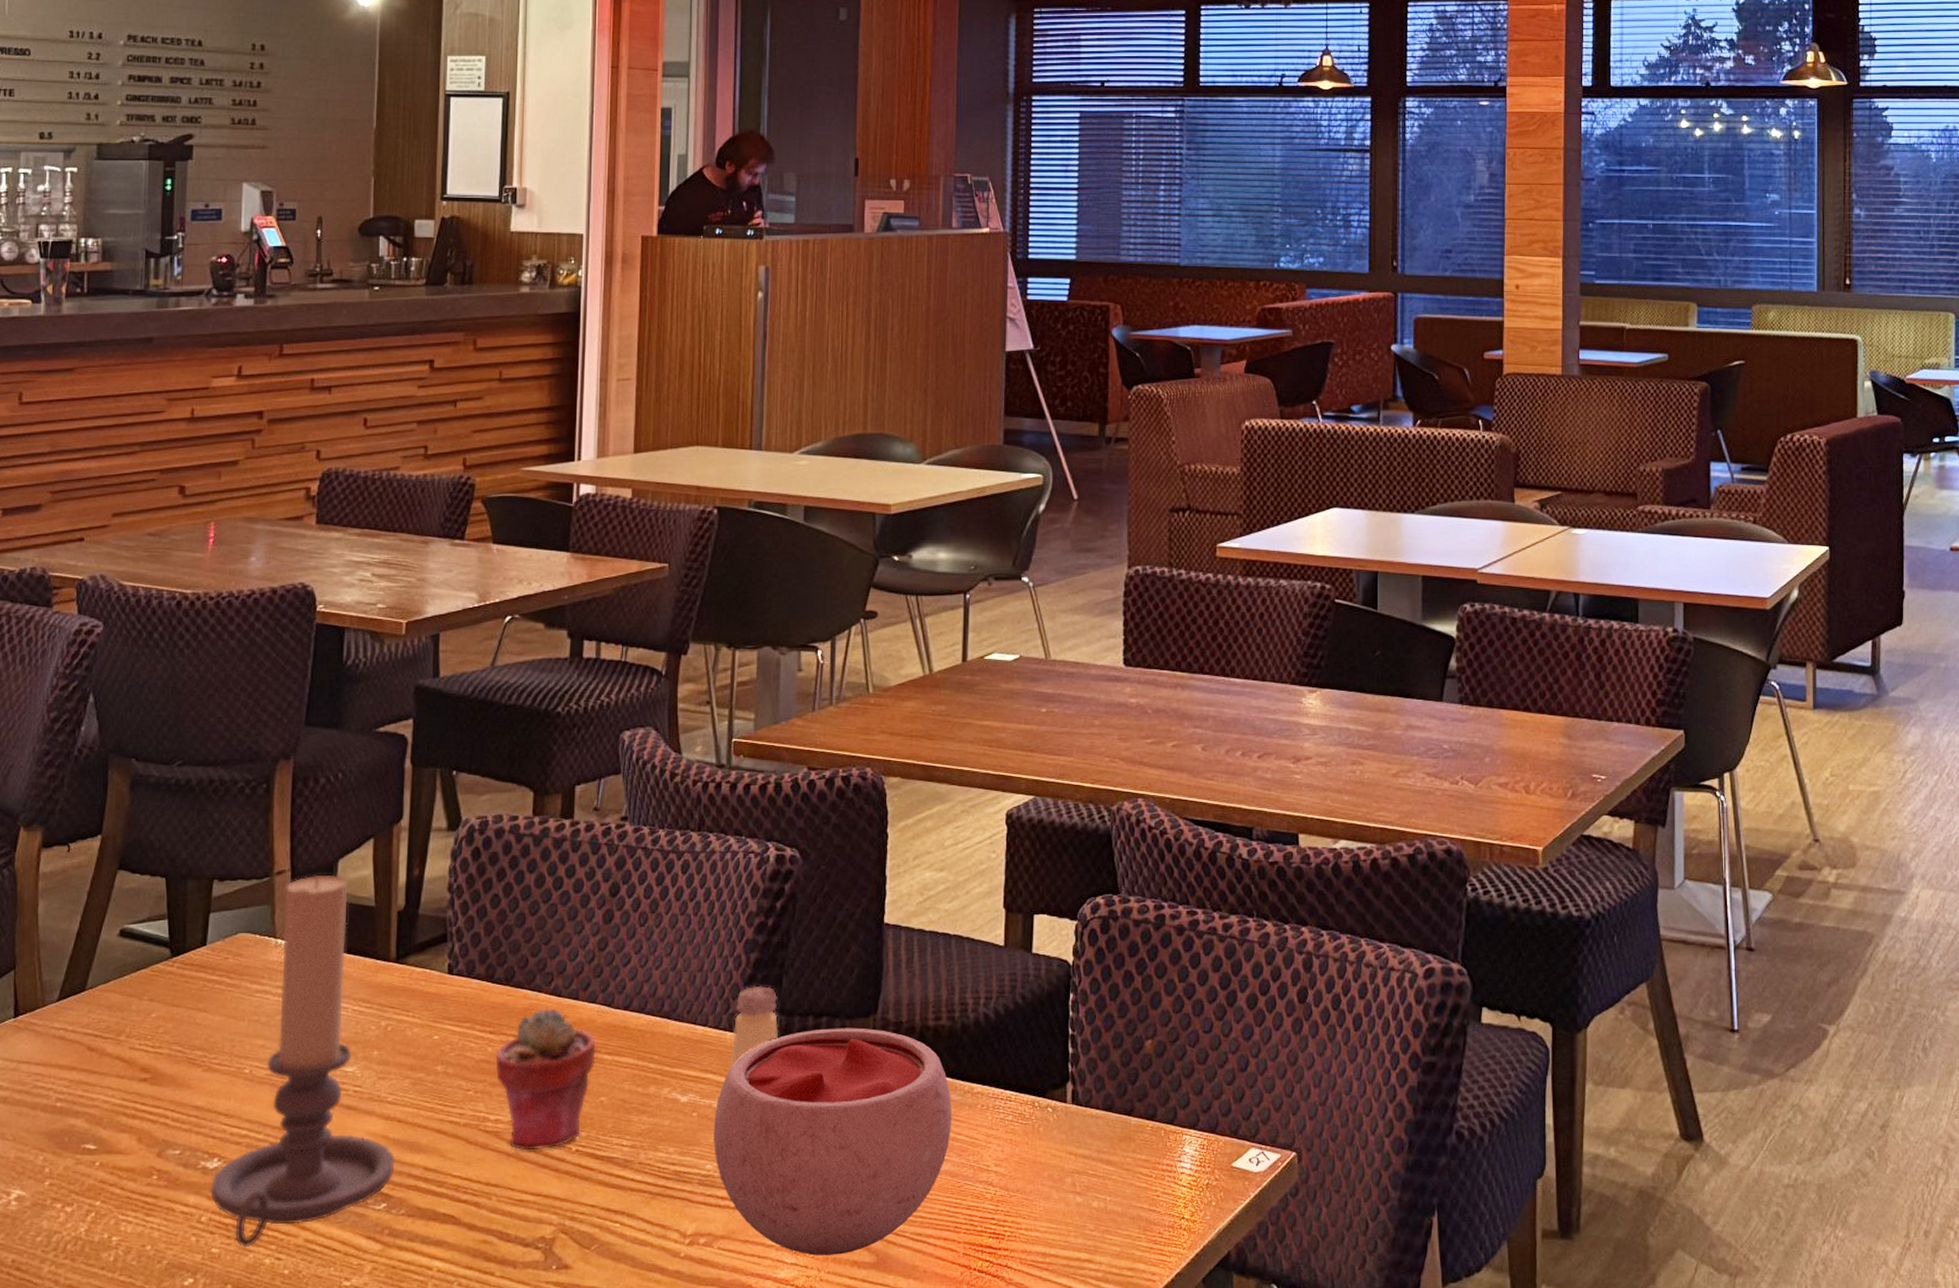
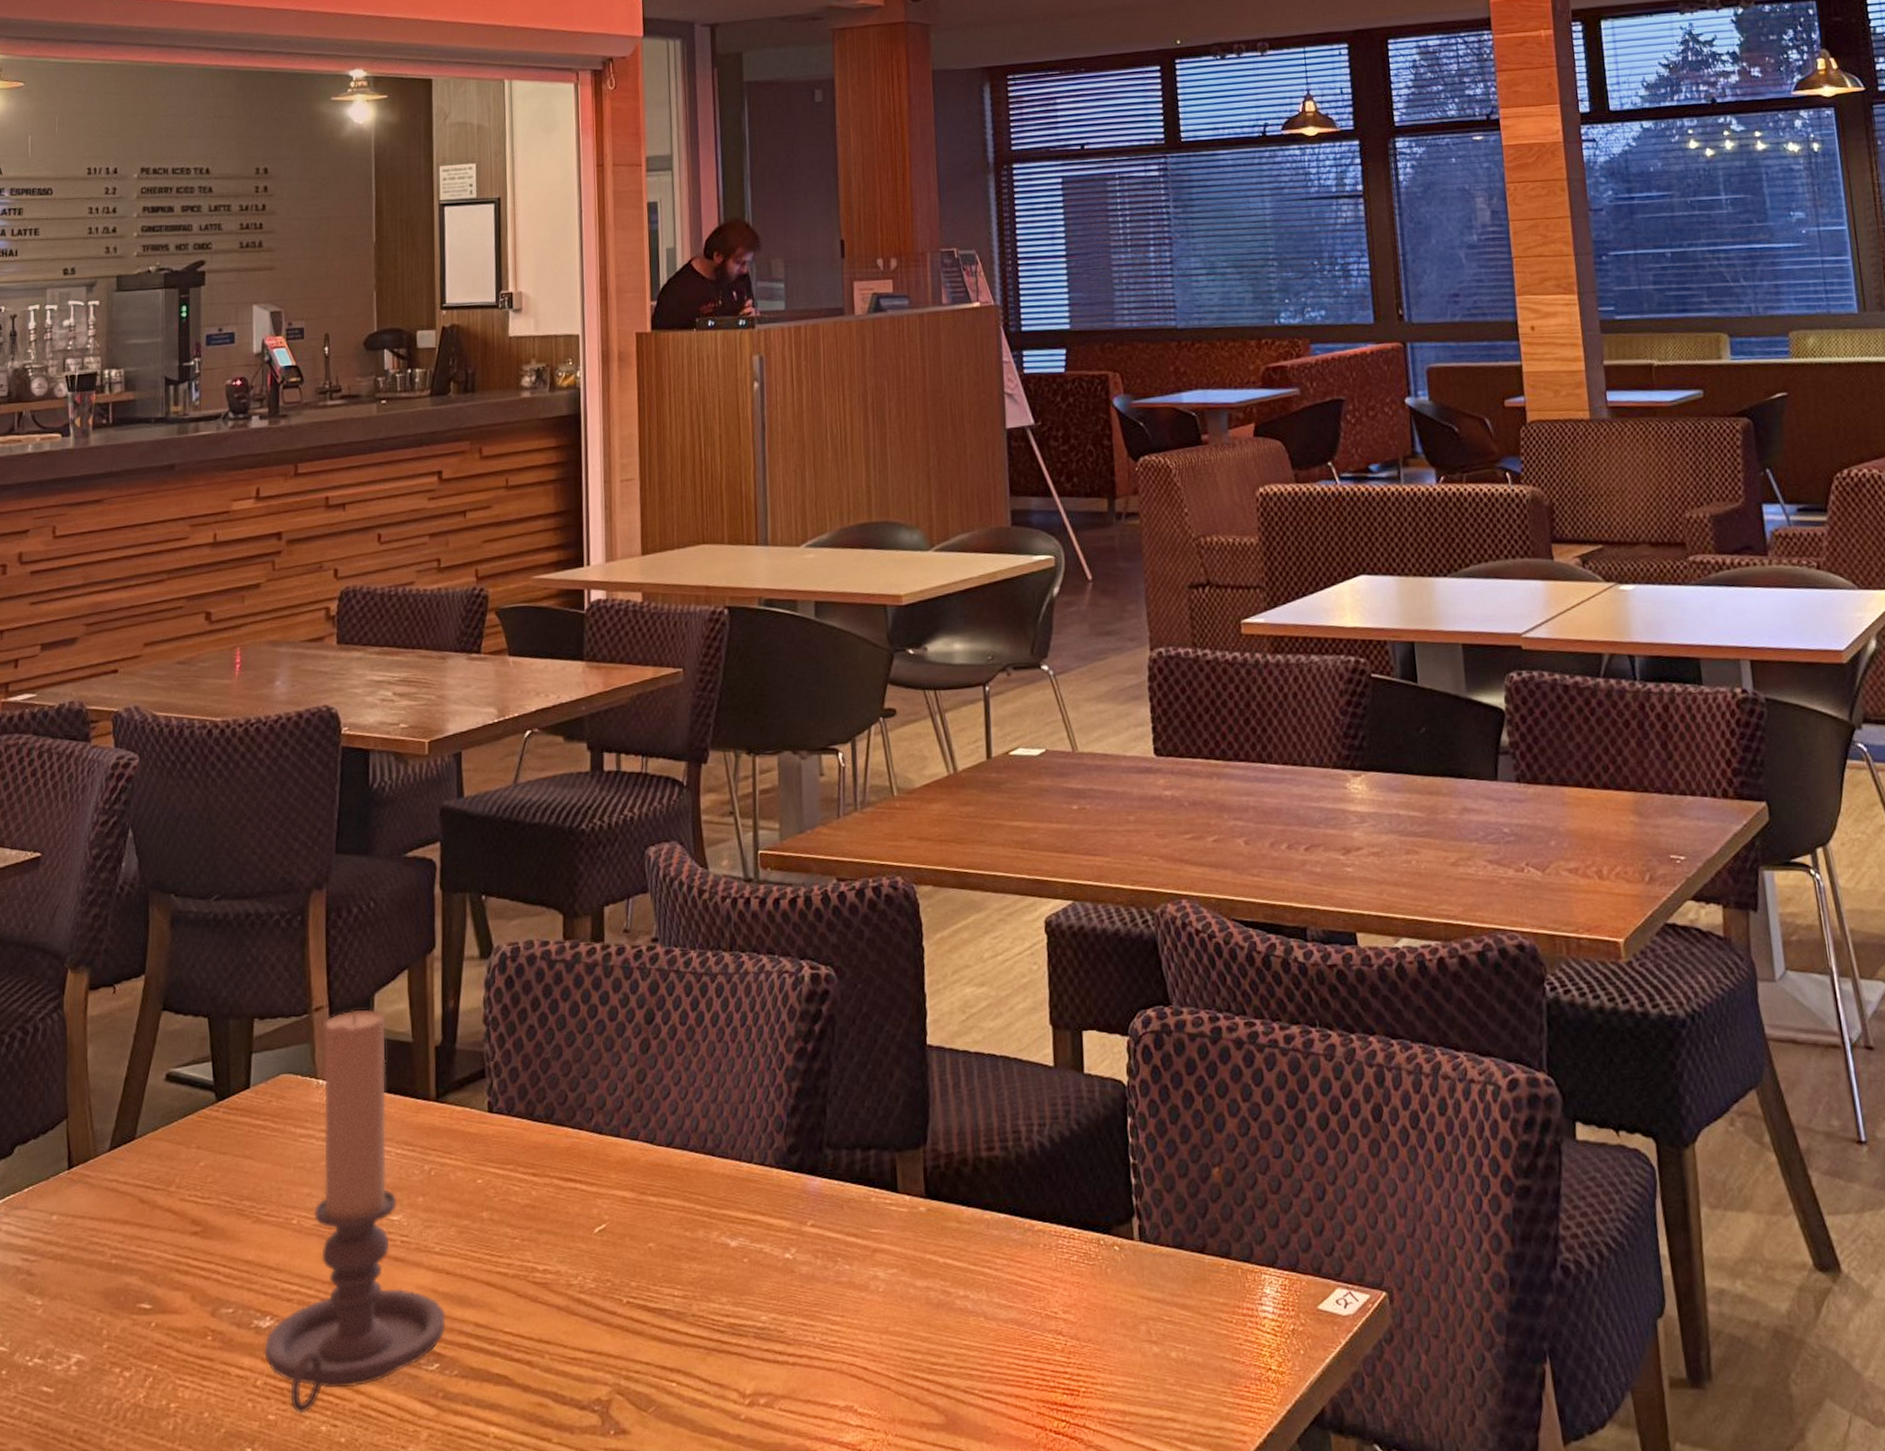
potted succulent: present [495,1008,597,1151] -> none [540,1147,642,1304]
bowl: present [713,1028,952,1256] -> none [766,1161,1014,1417]
saltshaker: present [731,985,779,1067] -> none [778,1116,827,1207]

